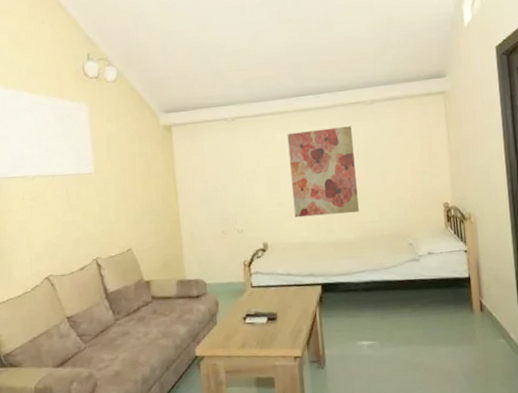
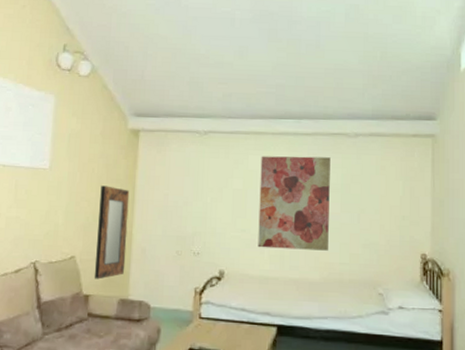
home mirror: none [144,181,178,266] -> present [94,185,130,280]

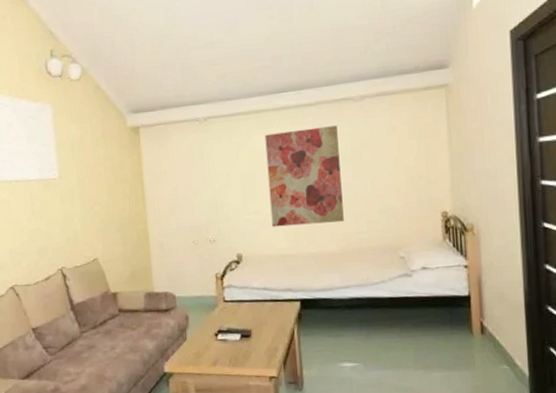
home mirror: present [94,185,130,280] -> none [110,186,146,278]

